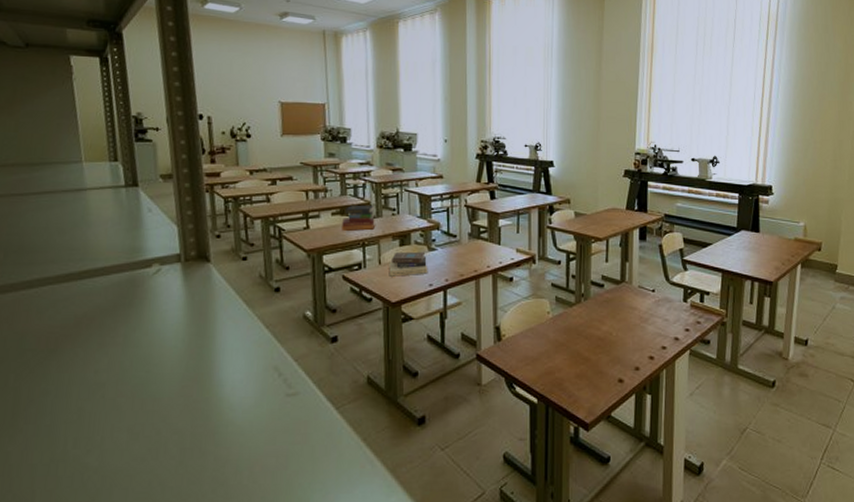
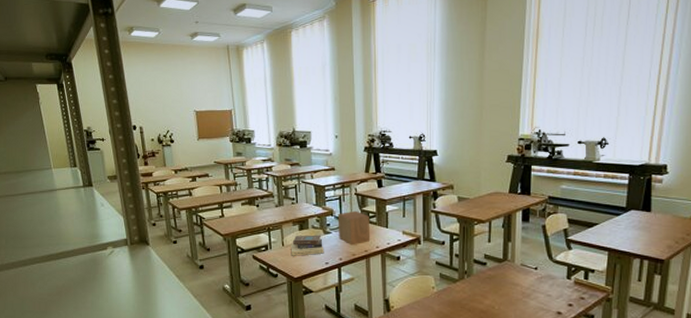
books: present [342,205,375,231] -> none [250,196,278,218]
wooden block: none [444,224,481,265] -> present [337,210,371,246]

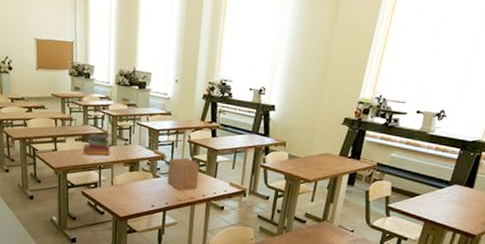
books: none [250,196,278,218] -> present [83,134,111,156]
books: present [291,235,324,256] -> none [119,176,152,197]

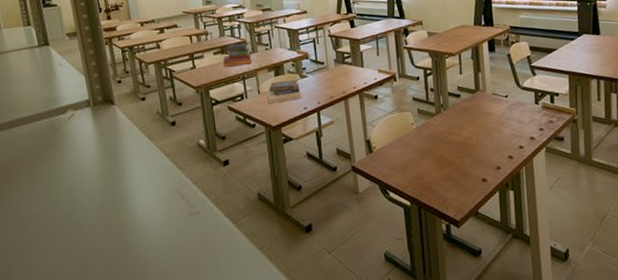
books: none [119,176,152,197] -> present [267,79,302,104]
wooden block: present [167,157,200,192] -> none [313,52,348,88]

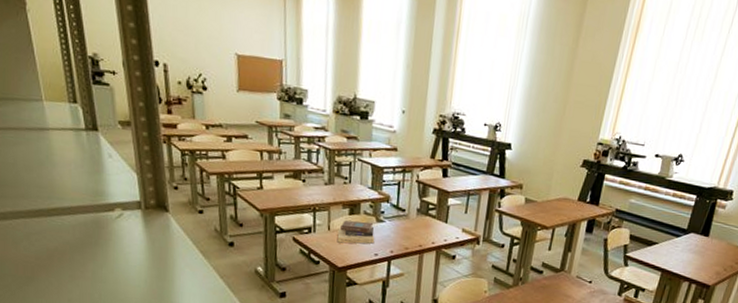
books: present [223,43,252,67] -> none [294,170,328,196]

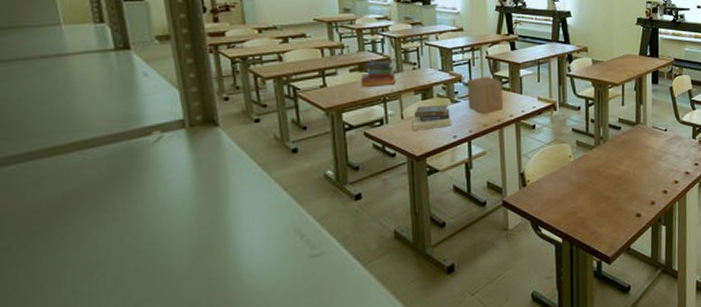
books: none [294,170,328,196] -> present [361,61,396,87]
wooden block: none [392,200,429,238] -> present [467,76,504,115]

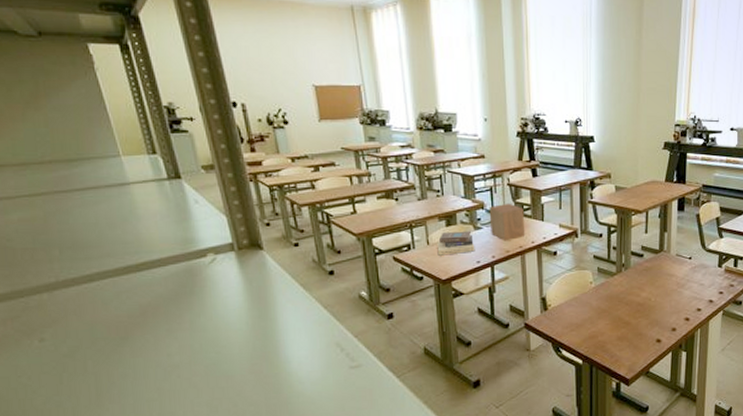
books: present [361,61,396,87] -> none [388,188,421,214]

